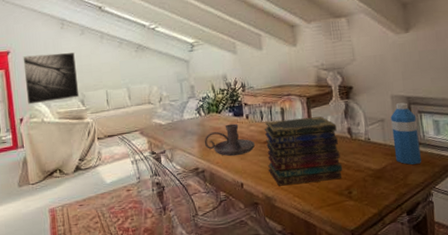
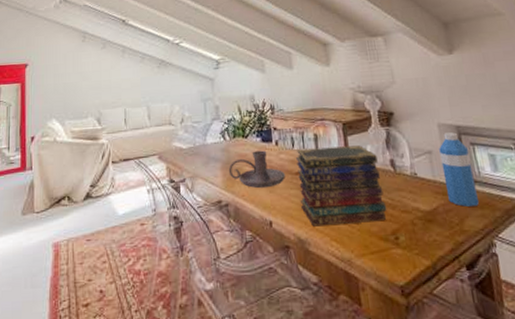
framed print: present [23,53,80,105] -> none [40,67,96,122]

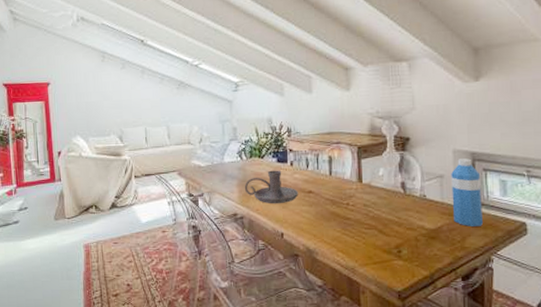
book stack: present [296,145,387,227] -> none [310,168,393,239]

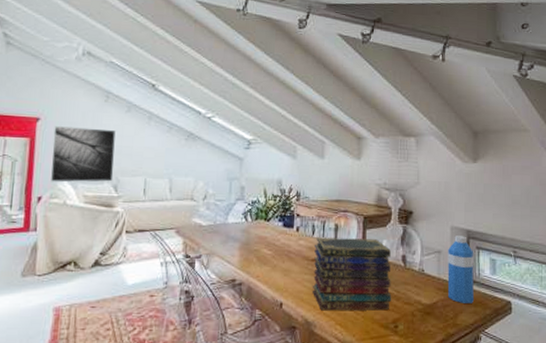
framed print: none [62,86,118,138] -> present [51,126,116,182]
candle holder: present [244,170,298,204] -> none [246,234,301,271]
book stack: none [310,168,393,239] -> present [311,237,392,311]

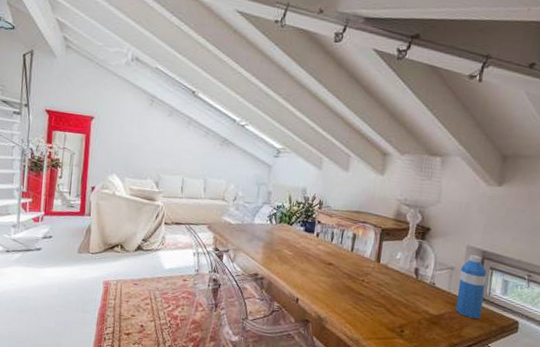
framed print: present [51,126,116,182] -> none [103,125,159,179]
book stack: present [311,237,392,311] -> none [326,244,405,316]

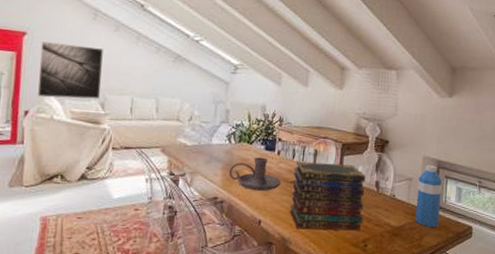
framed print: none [103,125,159,179] -> present [38,41,103,100]
candle holder: none [269,238,319,271] -> present [228,157,281,192]
book stack: none [326,244,405,316] -> present [289,161,366,231]

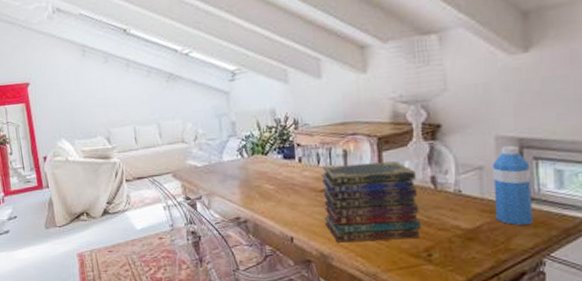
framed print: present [38,41,103,100] -> none [43,84,105,142]
candle holder: present [228,157,281,192] -> none [247,167,309,206]

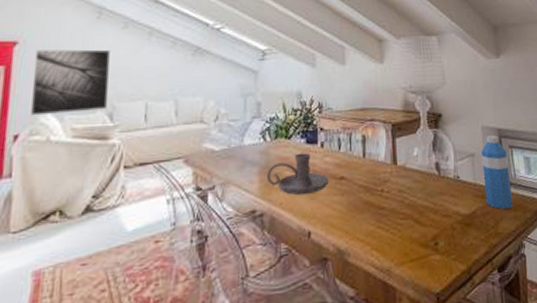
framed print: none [43,84,105,142] -> present [31,49,110,116]
candle holder: none [247,167,309,206] -> present [266,153,329,196]
book stack: present [322,161,422,243] -> none [342,148,429,236]

